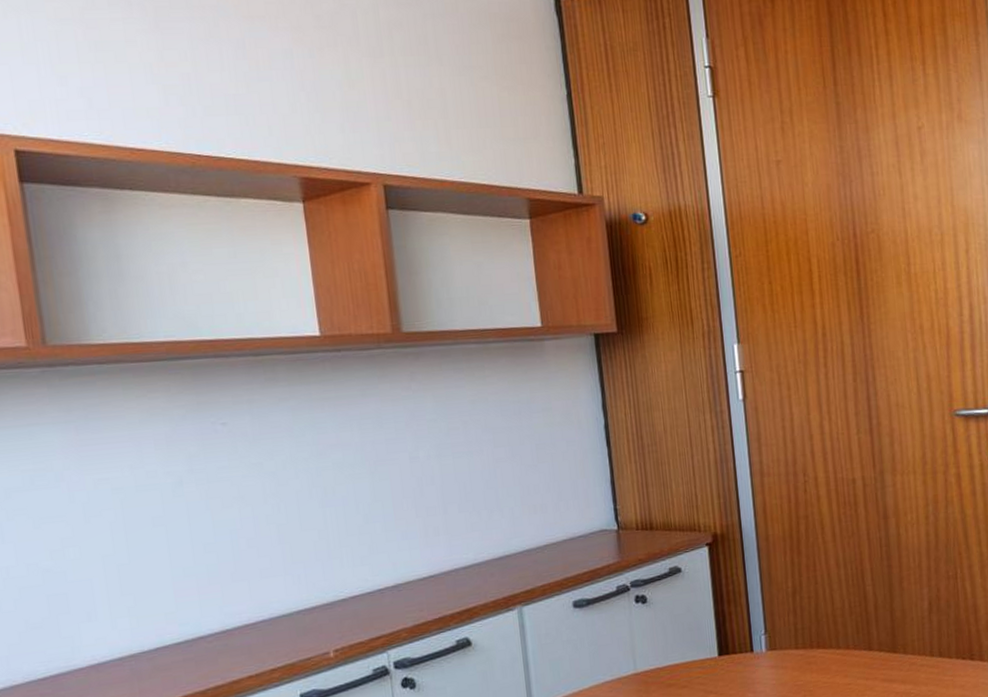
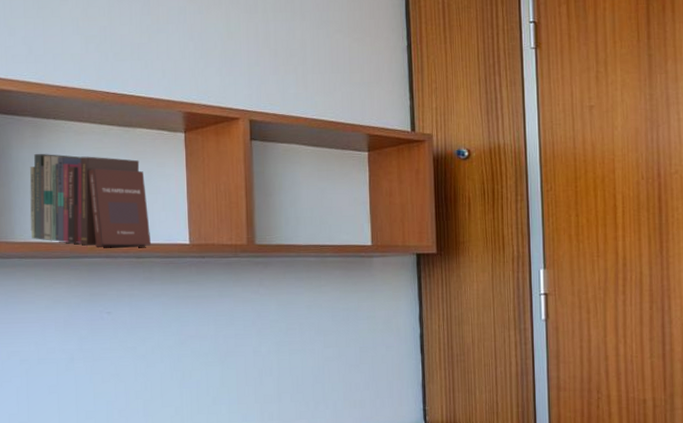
books: none [103,232,272,346] -> present [29,153,152,248]

